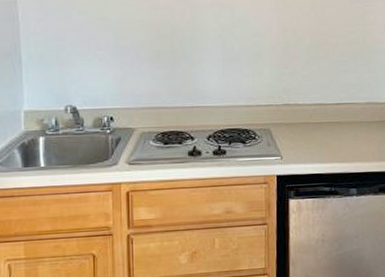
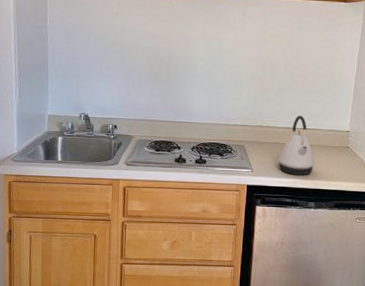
kettle: none [311,89,354,158] -> present [278,115,315,175]

